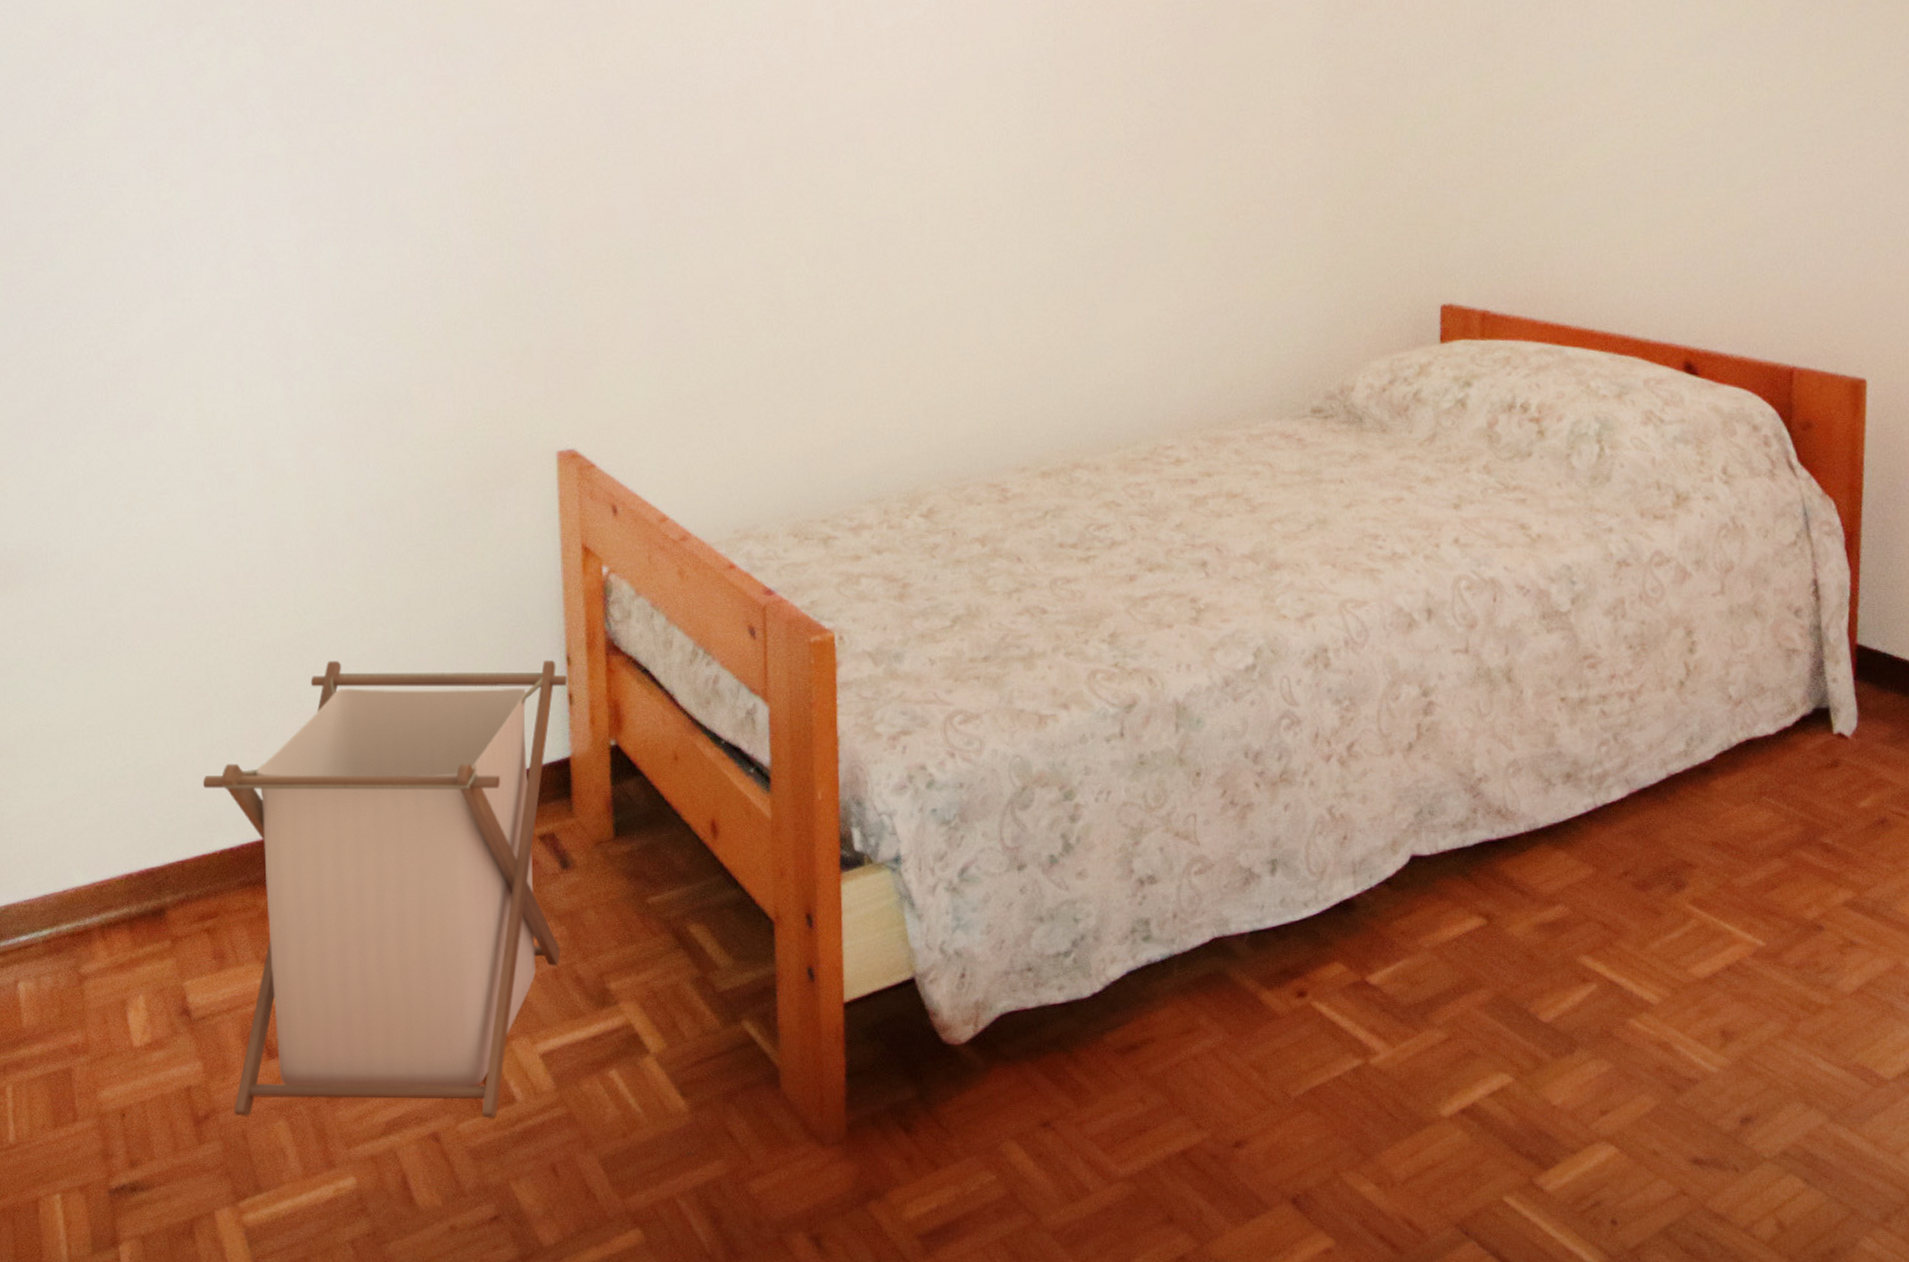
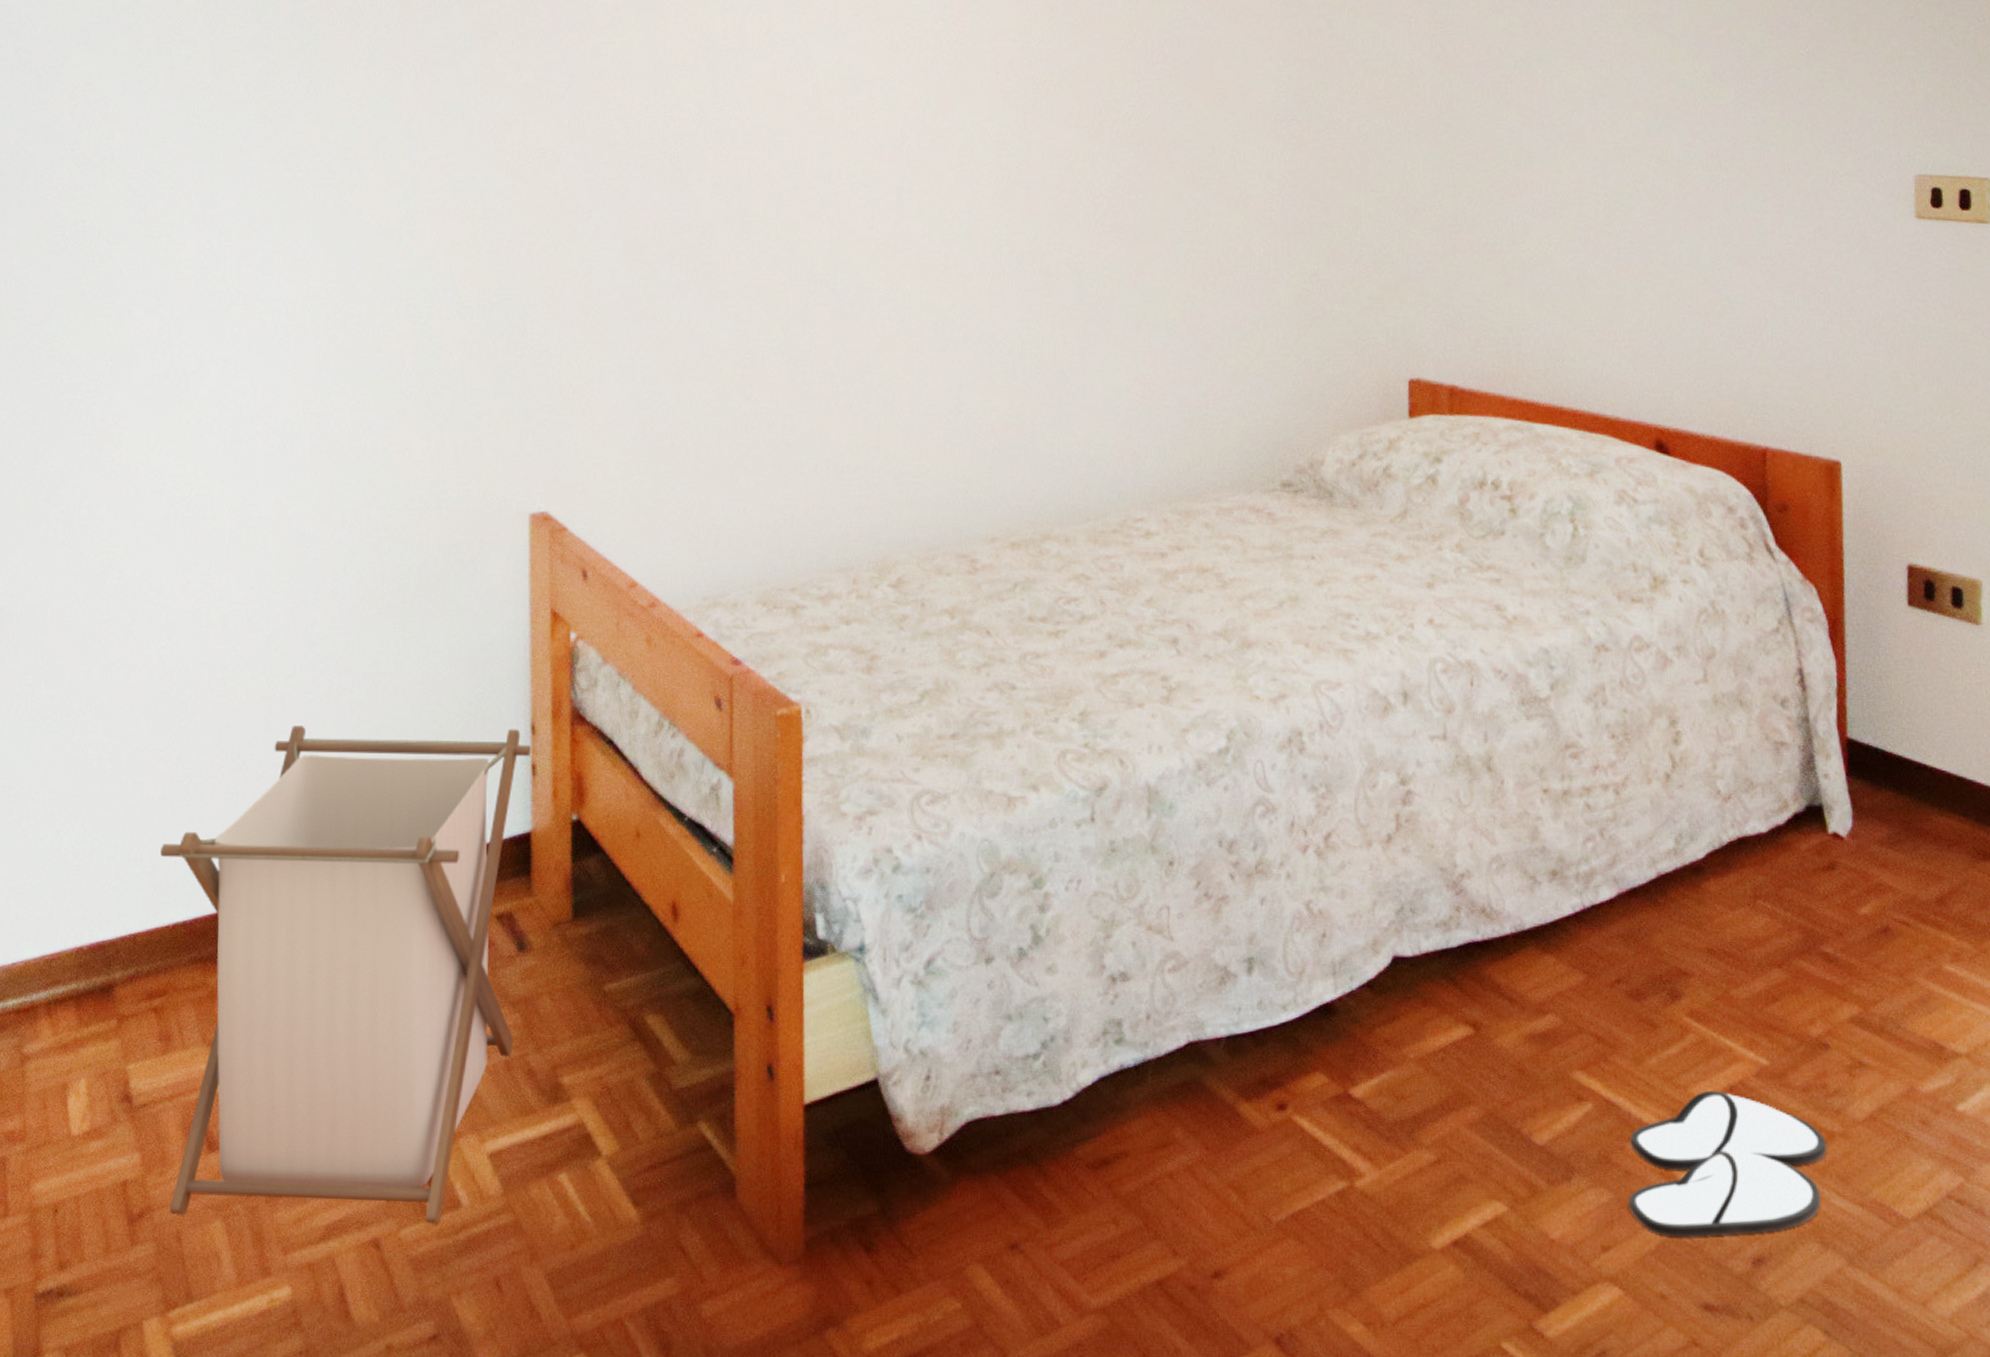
slippers: none [1627,970,1816,1100] -> present [1628,1090,1827,1237]

